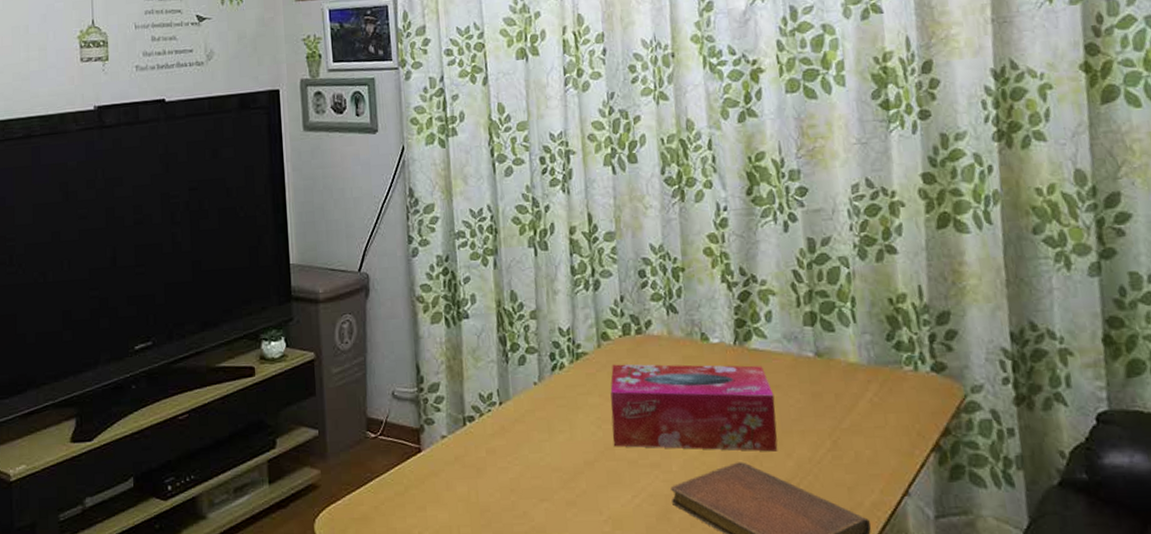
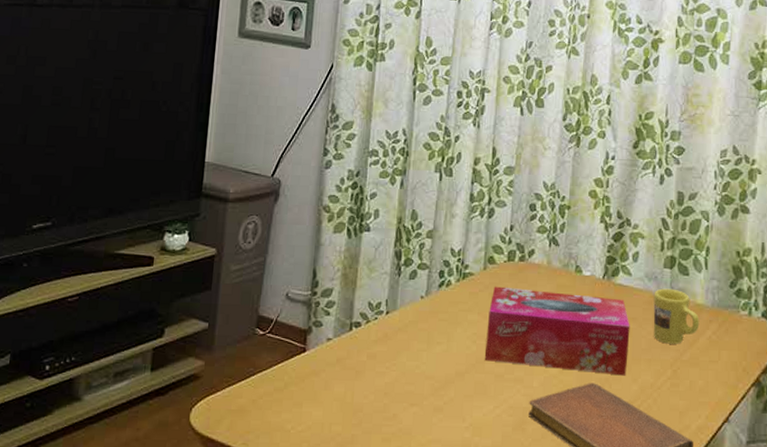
mug: none [796,348,857,412] -> present [653,288,700,344]

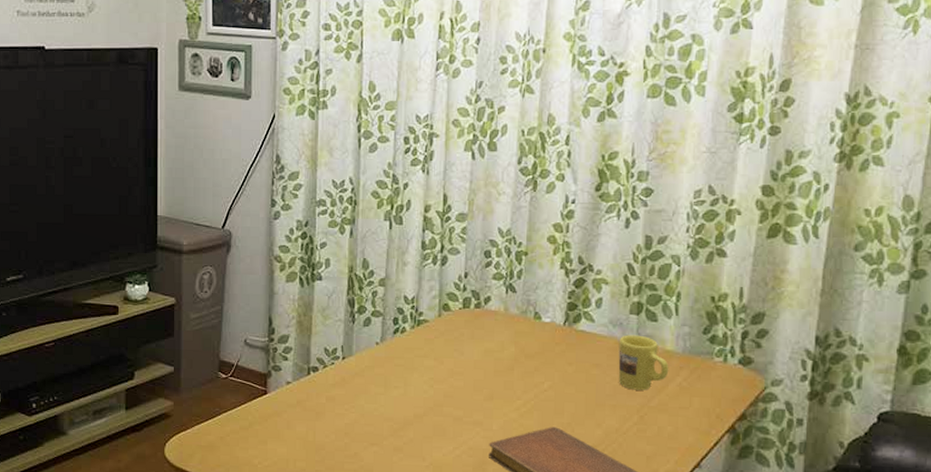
tissue box: present [484,286,630,376] -> none [442,333,593,421]

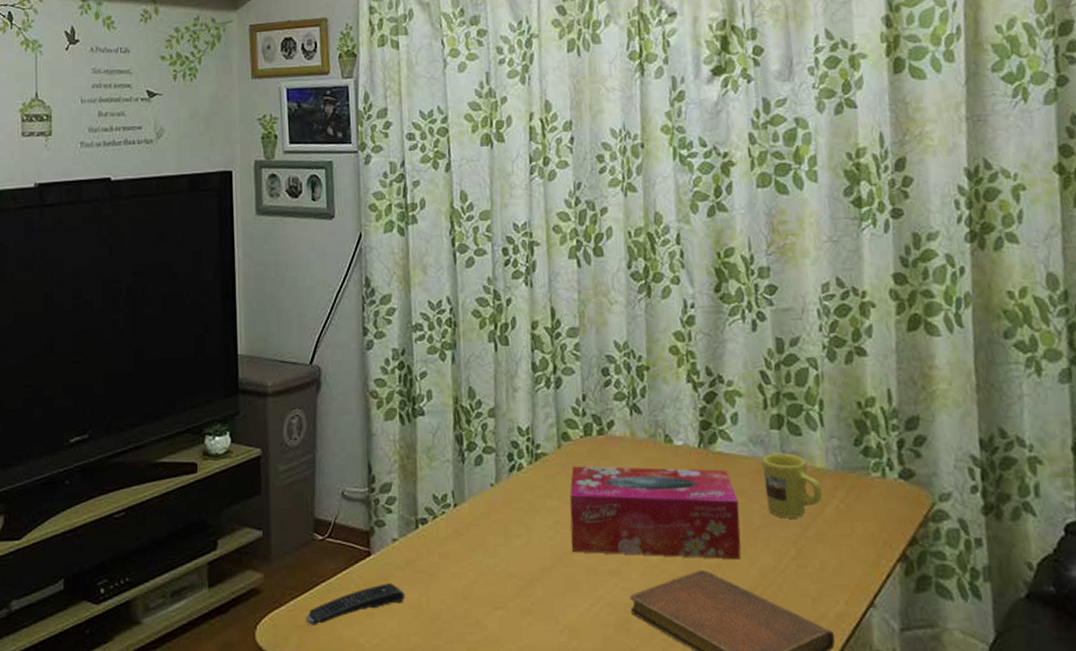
remote control: none [207,417,295,447] -> present [305,583,406,626]
tissue box: none [442,333,593,421] -> present [569,466,741,560]

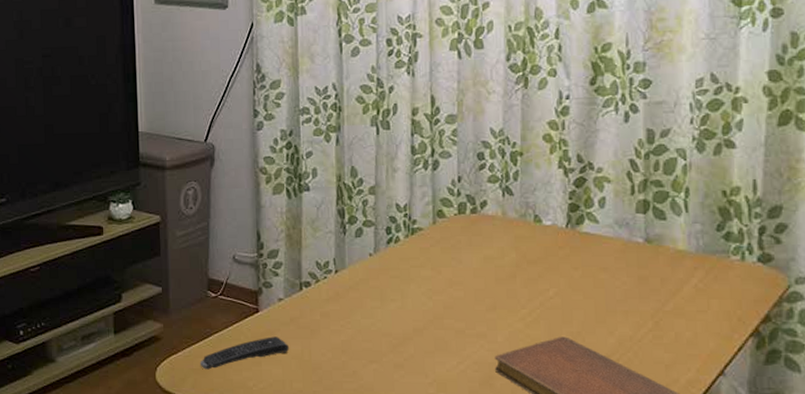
tissue box: present [569,466,741,560] -> none [442,240,602,329]
mug: present [762,452,823,518] -> none [626,235,683,294]

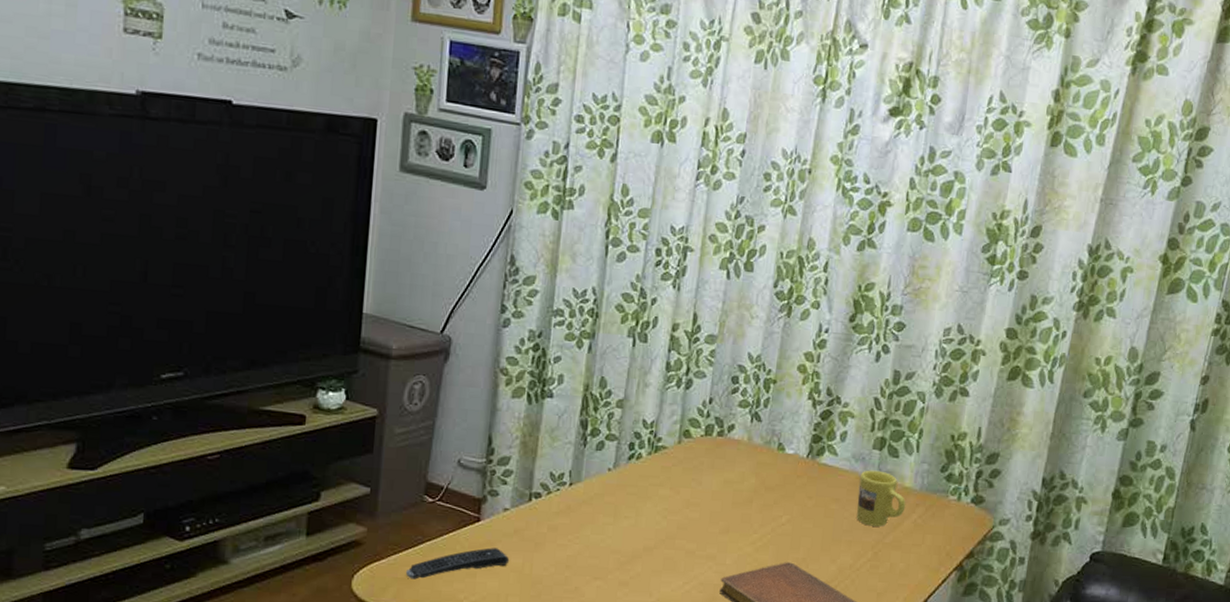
mug: none [626,235,683,294] -> present [856,470,906,527]

